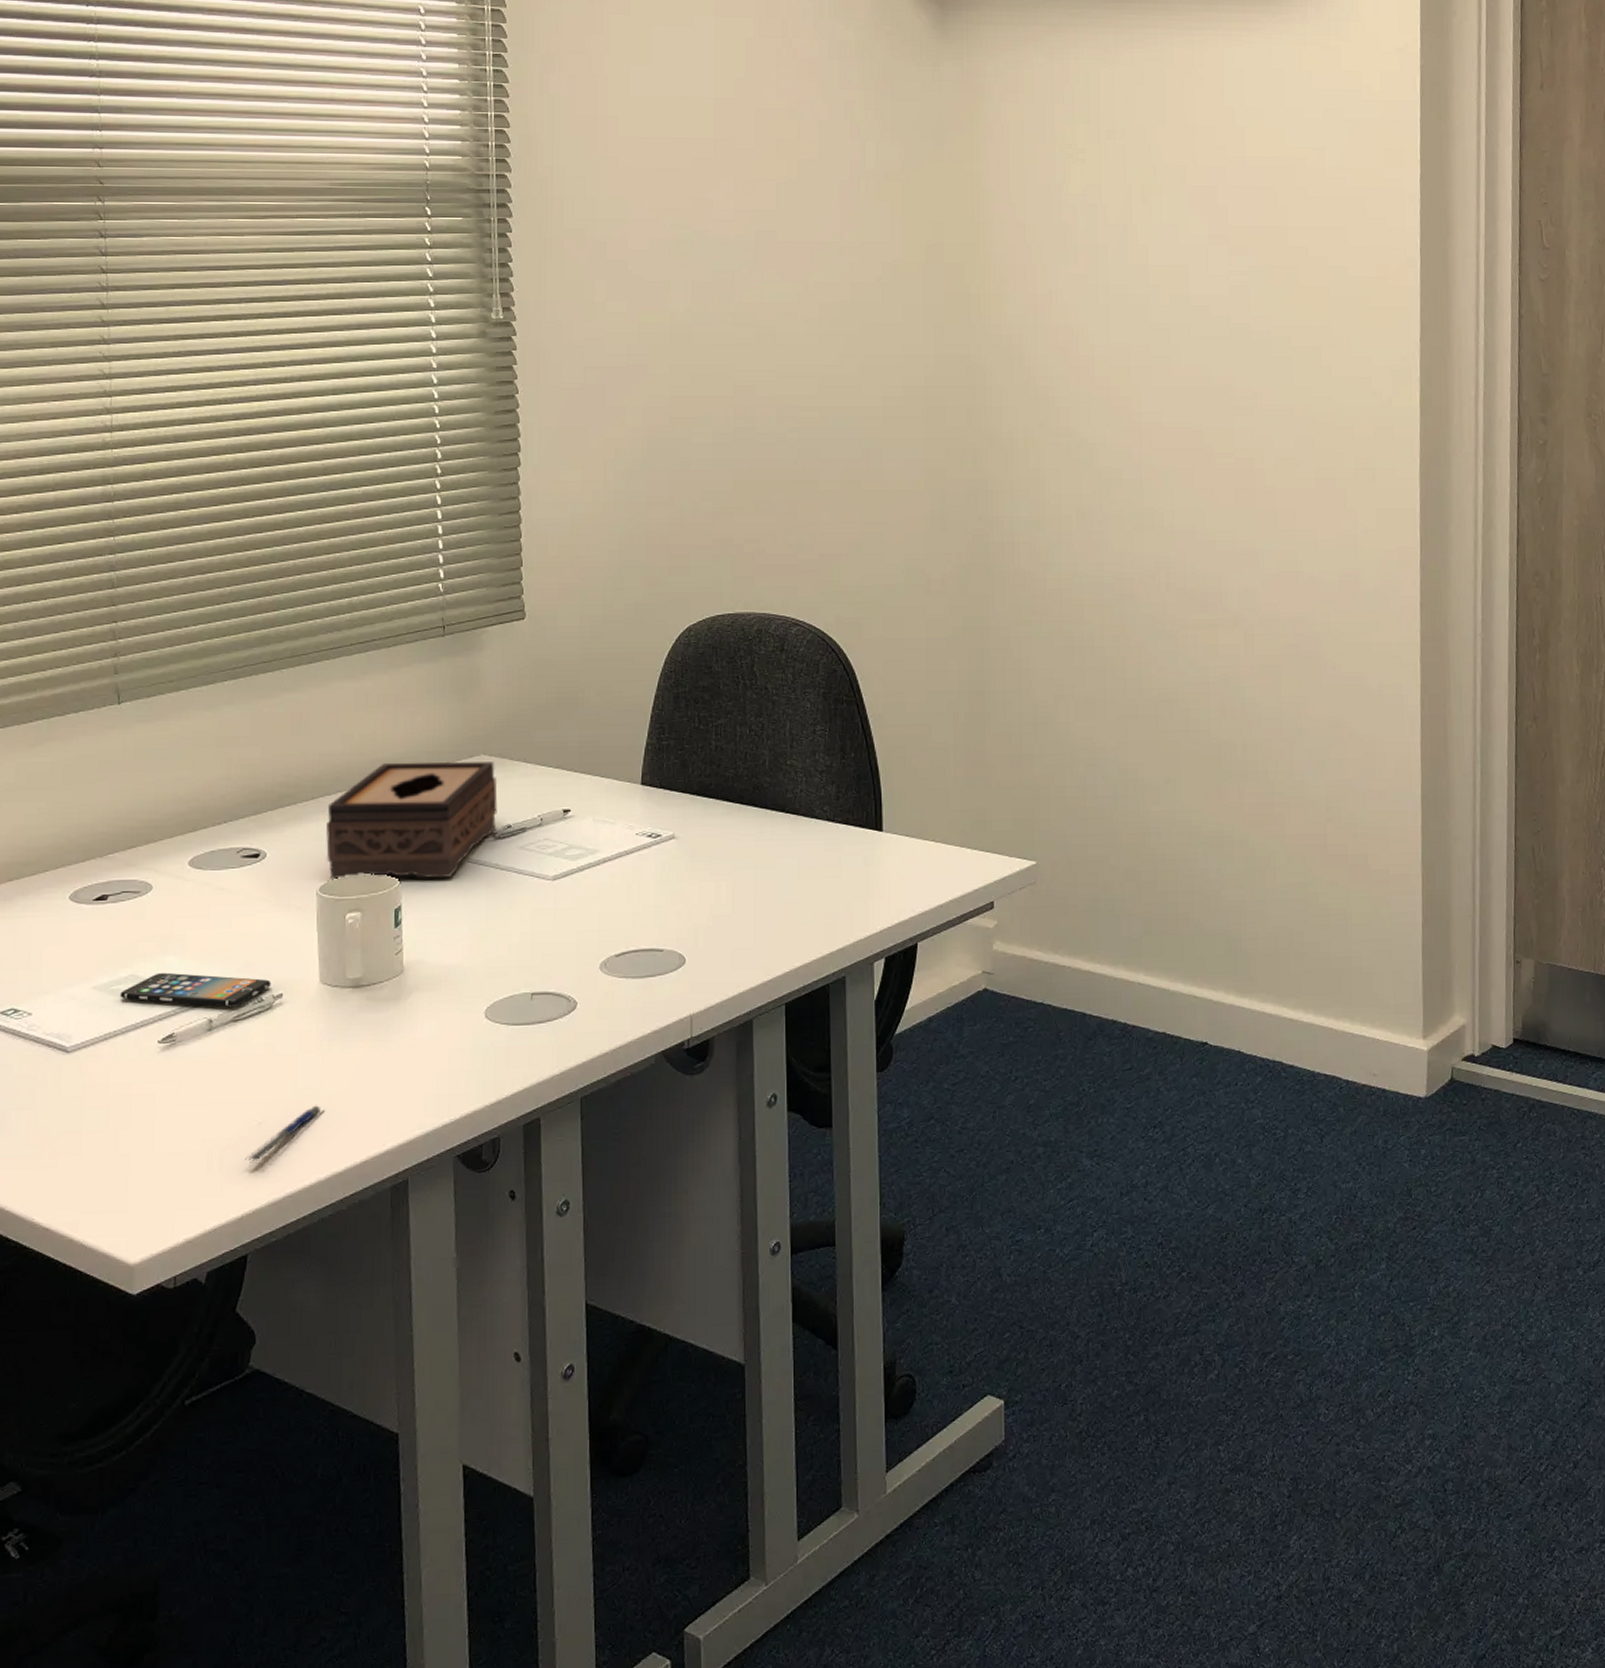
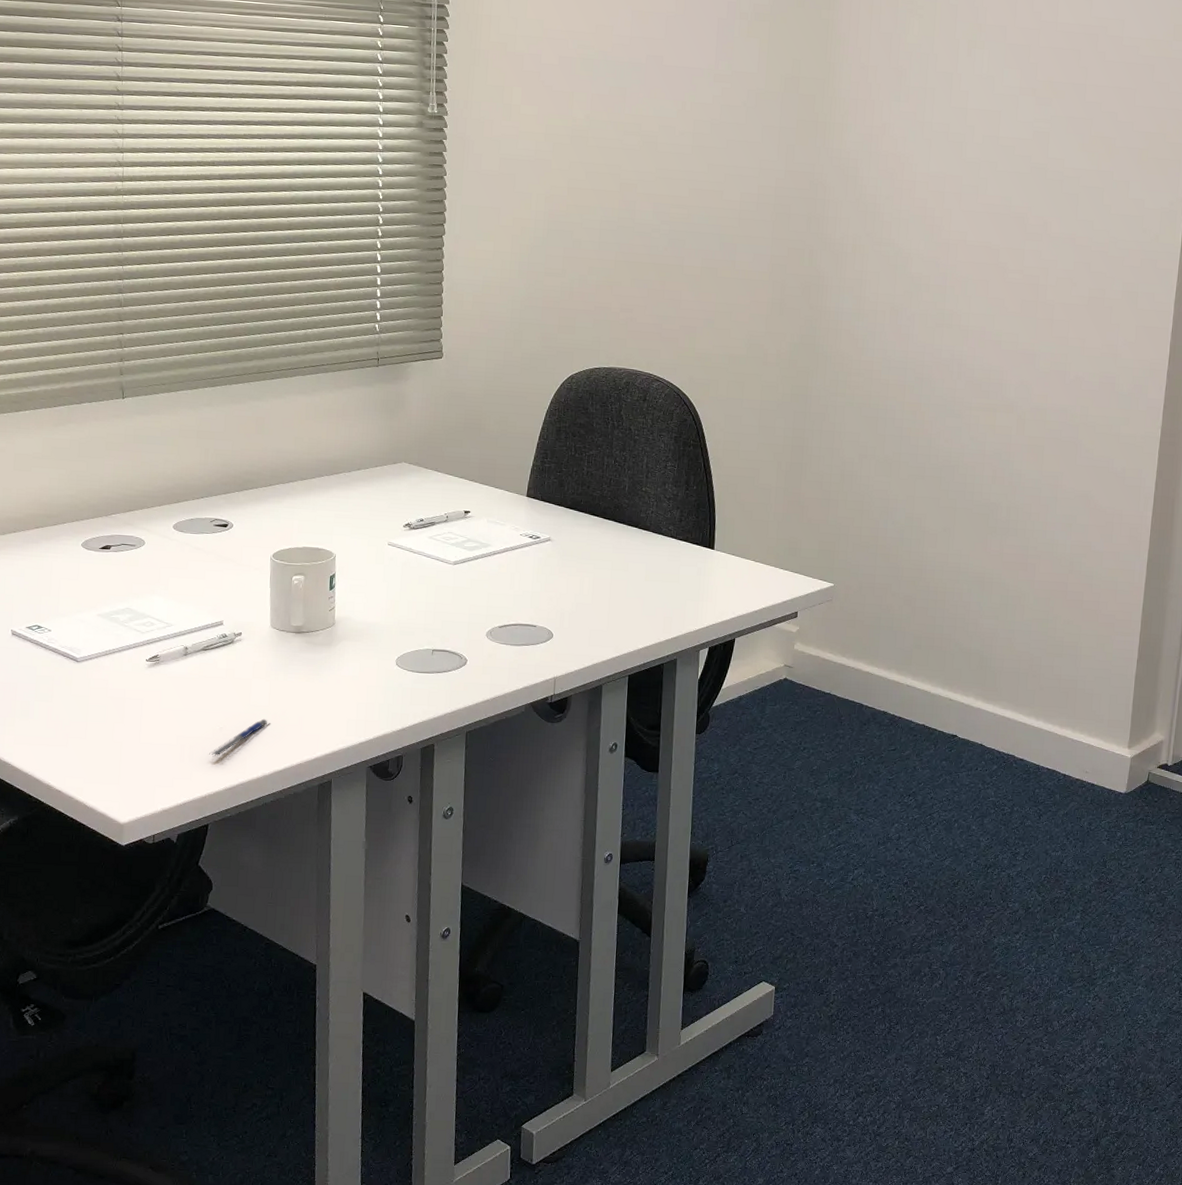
smartphone: present [120,972,271,1007] -> none [118,608,233,639]
tissue box: present [326,762,498,879] -> none [279,462,414,556]

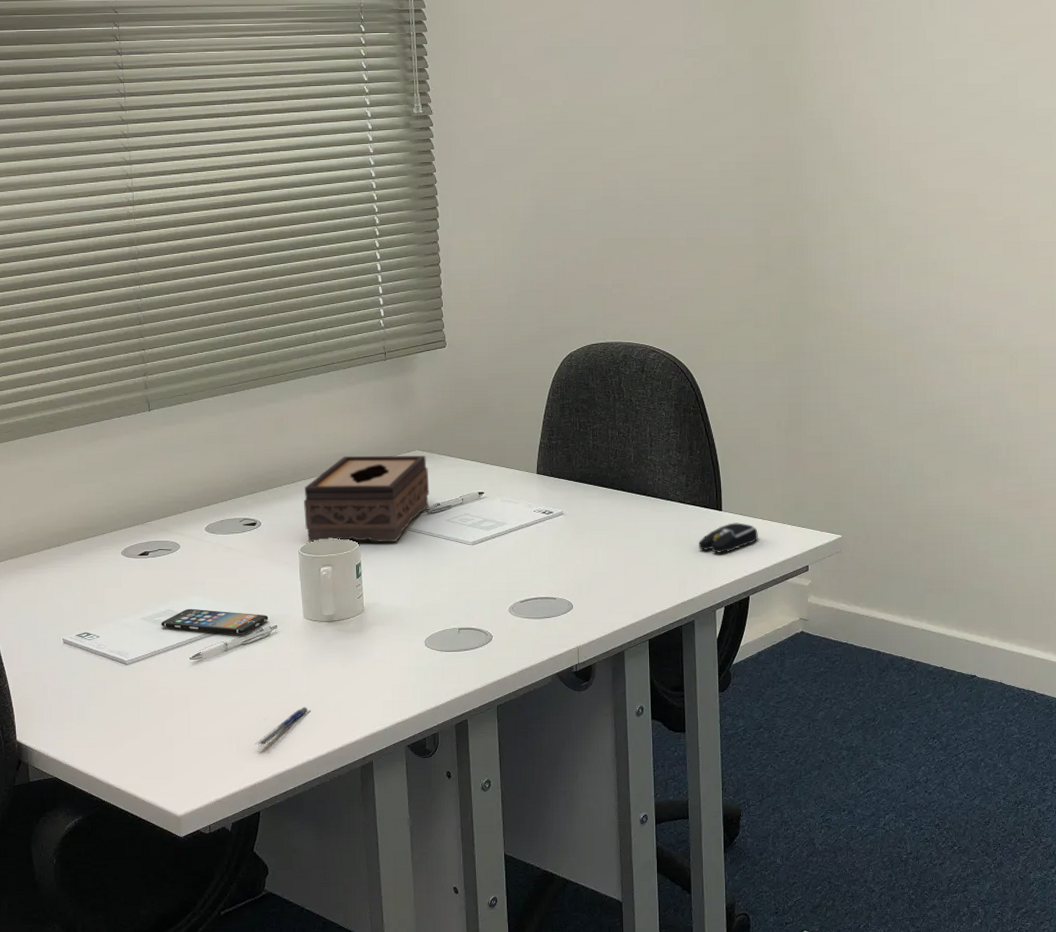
smartphone: none [118,608,233,639] -> present [161,608,269,634]
tissue box: none [279,462,414,556] -> present [304,455,429,543]
computer mouse: none [687,562,749,593] -> present [699,523,758,553]

